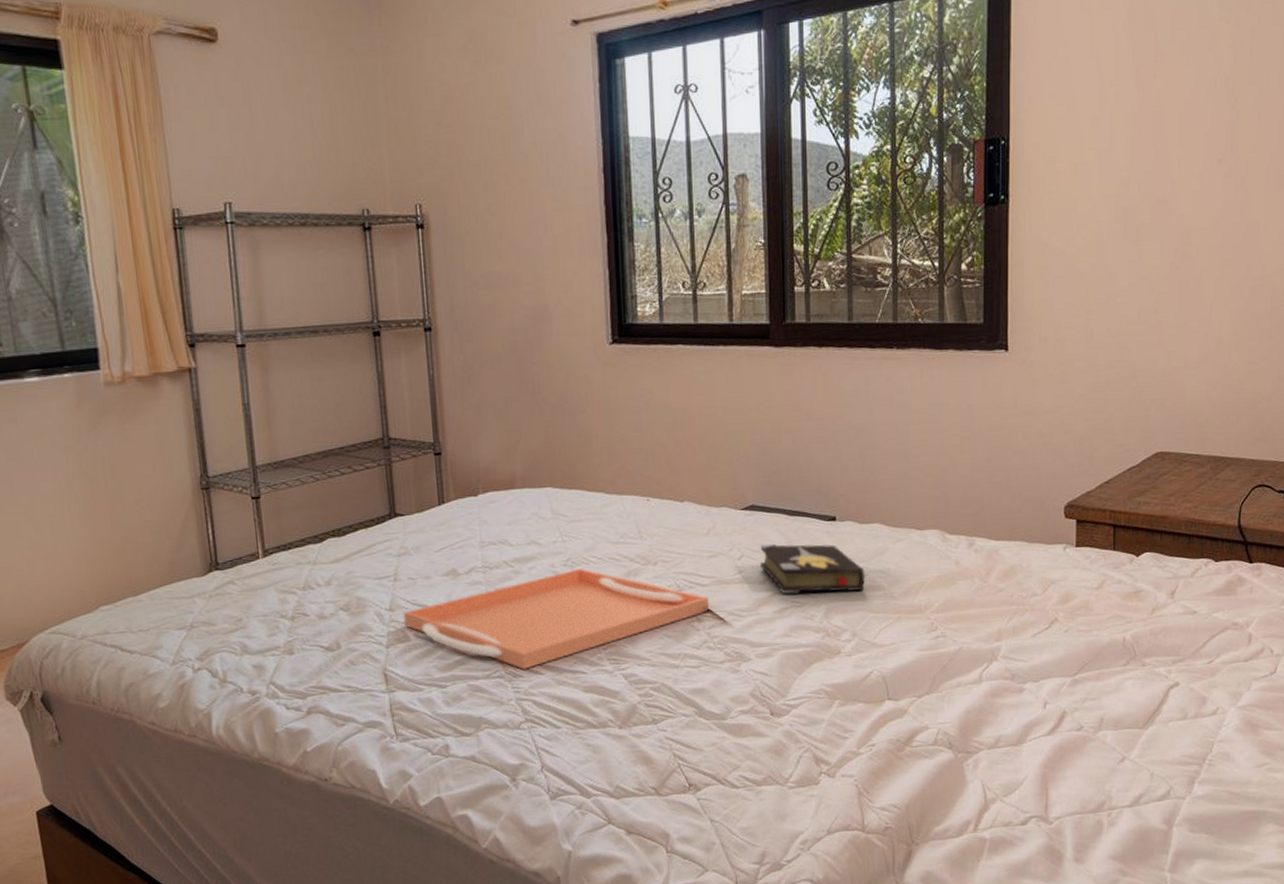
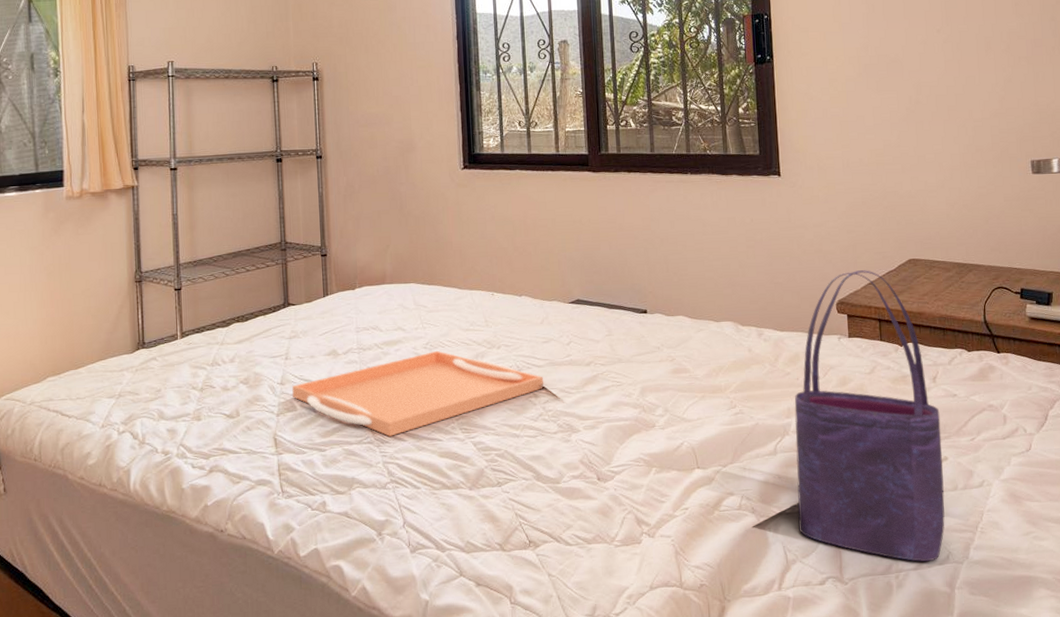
hardback book: present [759,543,866,594] -> none [585,332,674,375]
tote bag: none [1000,466,1175,798] -> present [794,270,945,562]

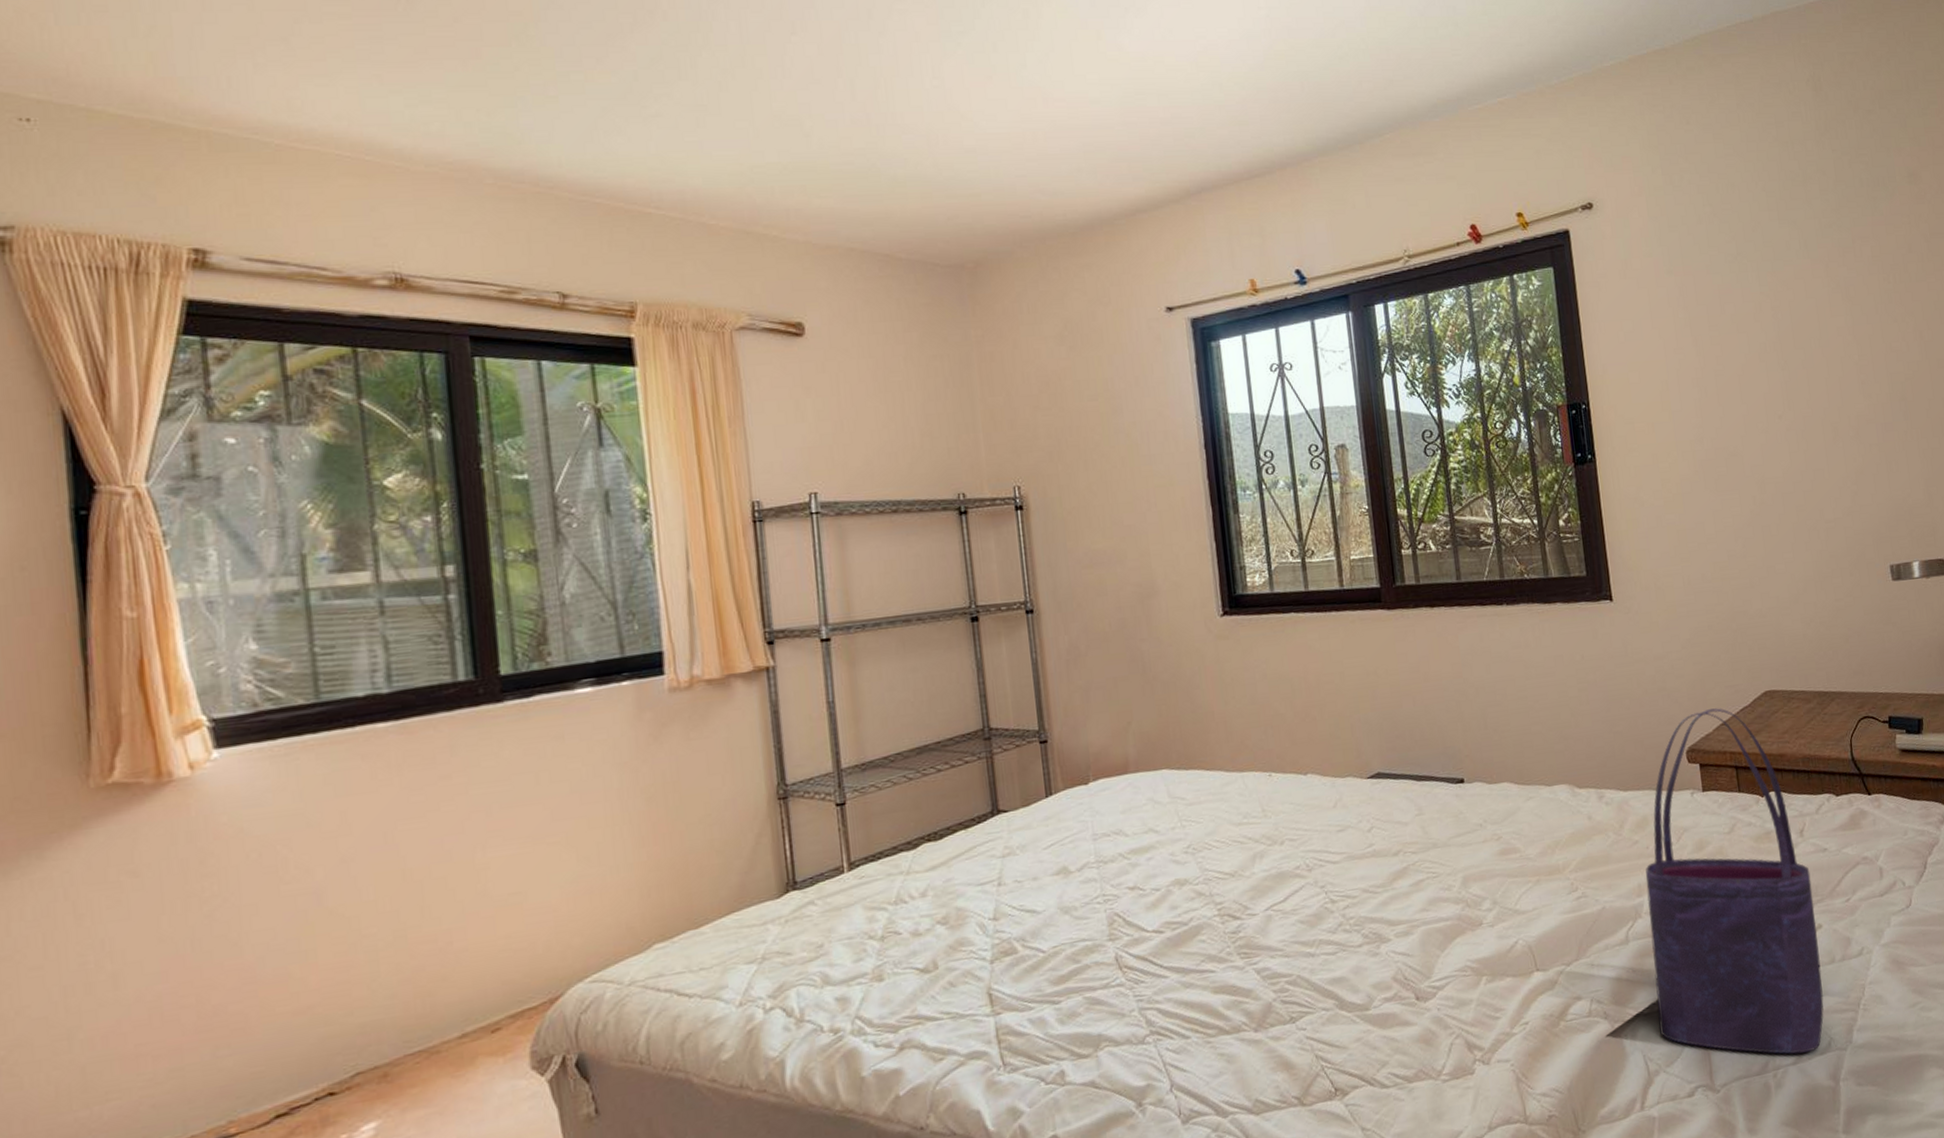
serving tray: present [292,350,544,437] -> none [1009,854,1342,974]

